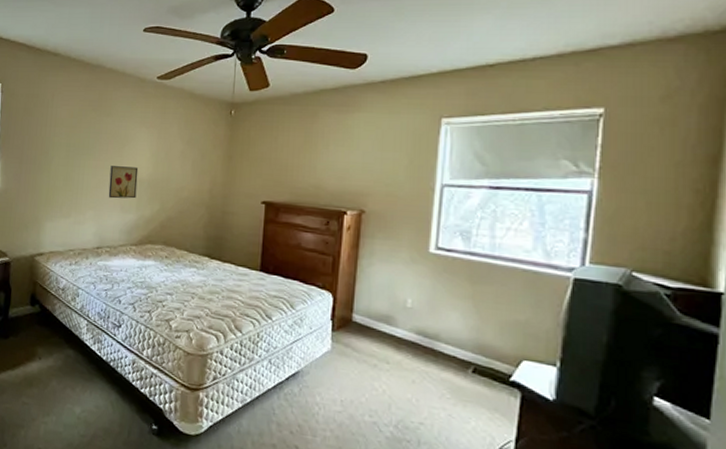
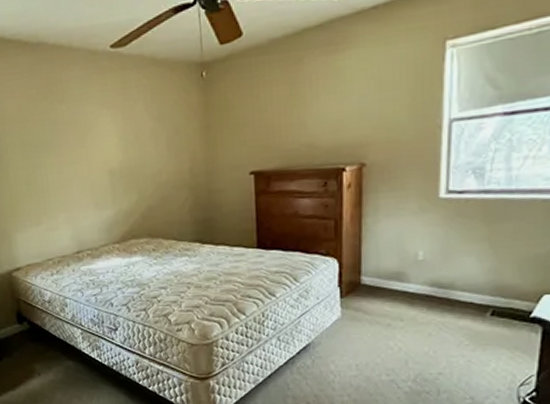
wall art: present [108,166,139,199] -> none [75,156,110,197]

